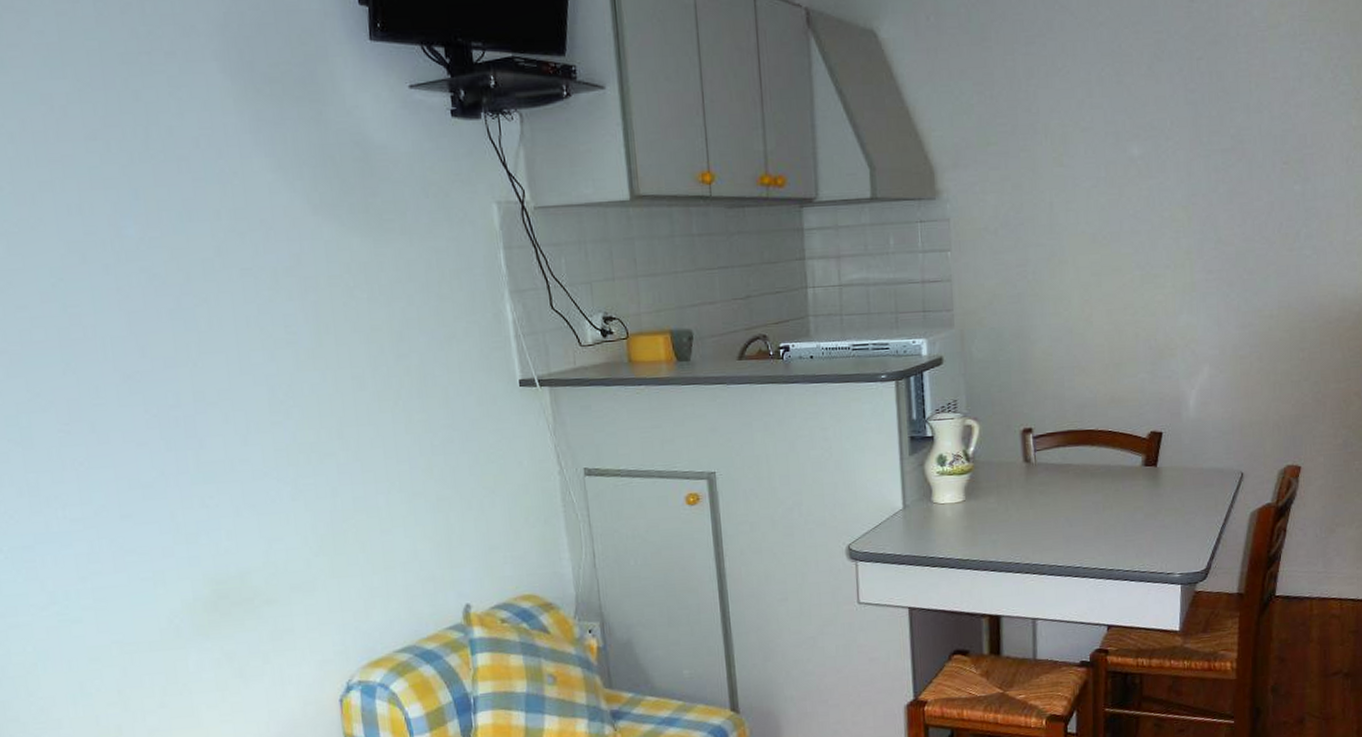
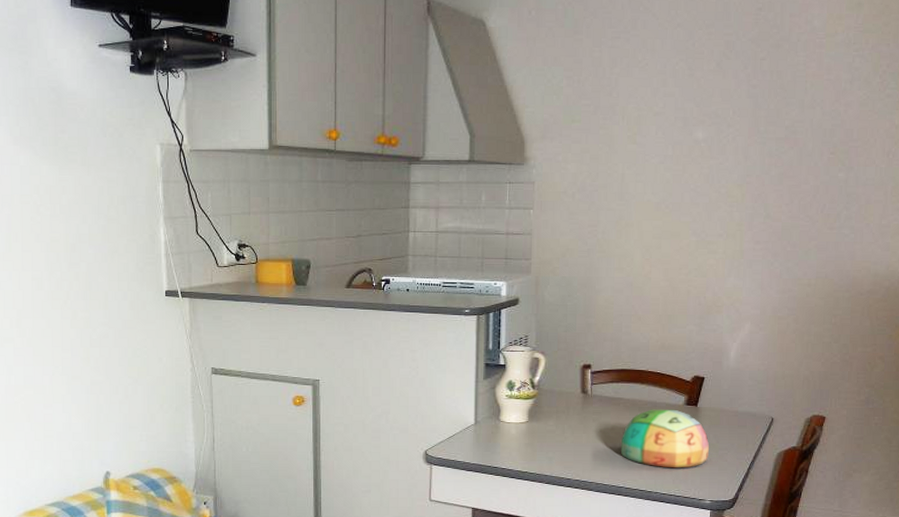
bowl: none [1074,472,1175,541] -> present [621,409,710,468]

